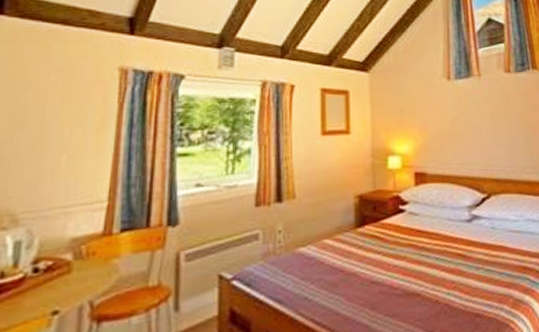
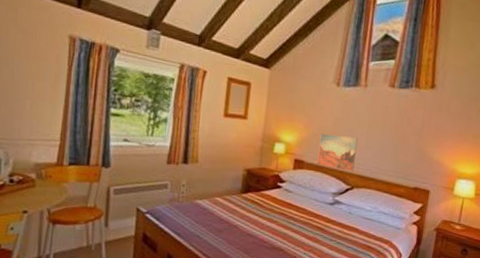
wall art: none [440,135,486,176] -> present [317,133,358,172]

